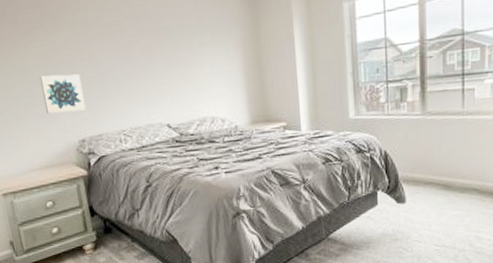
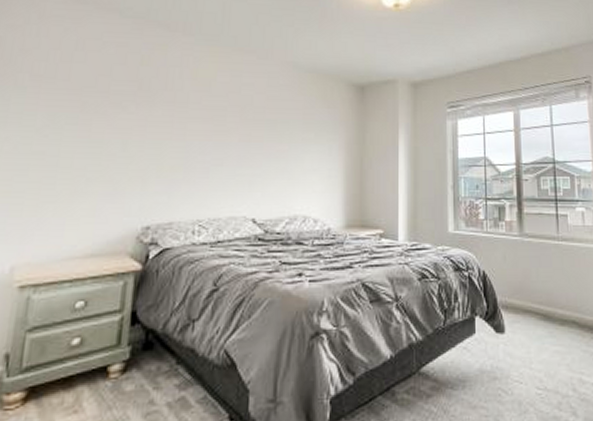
wall art: present [39,74,86,114] -> none [112,151,164,193]

